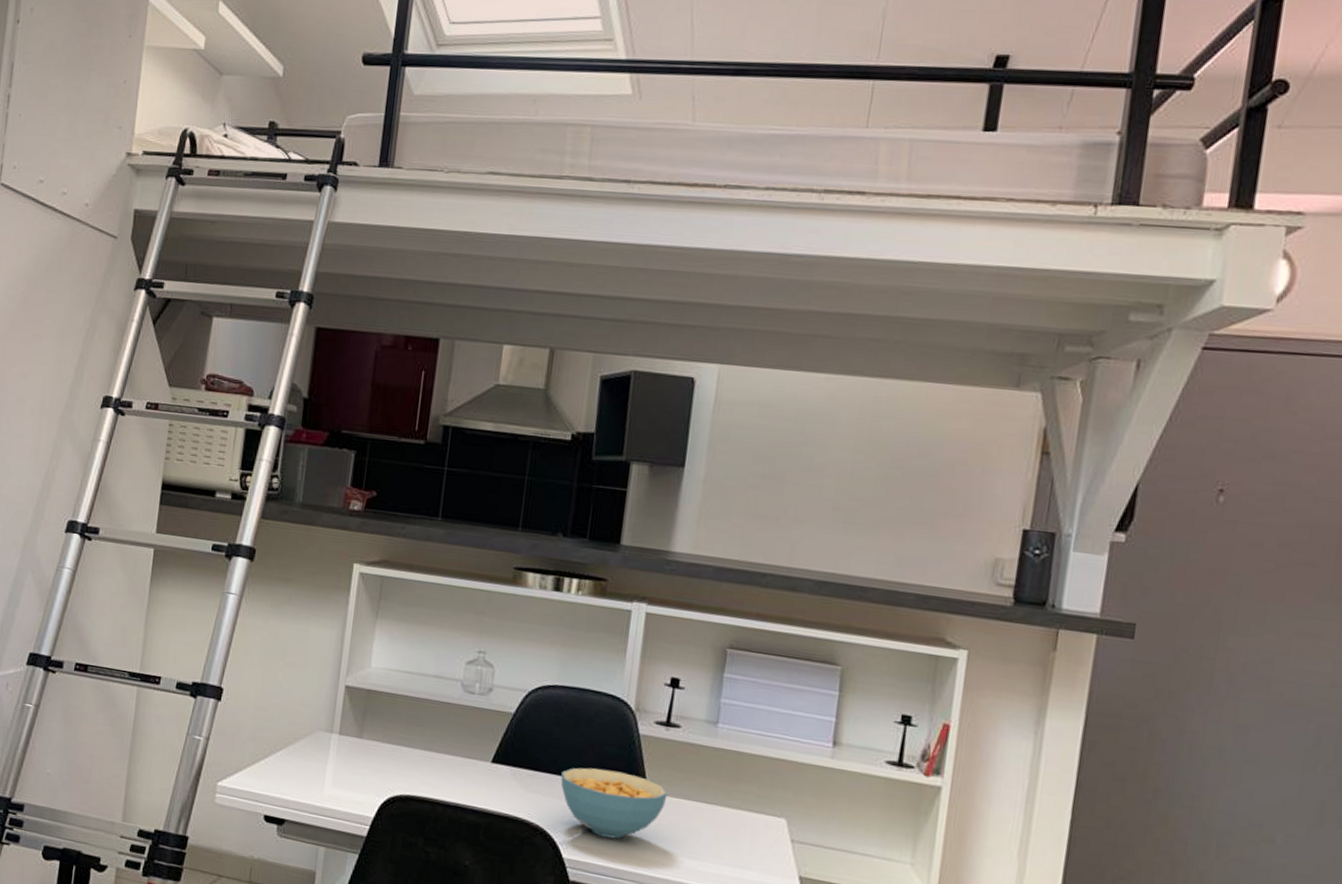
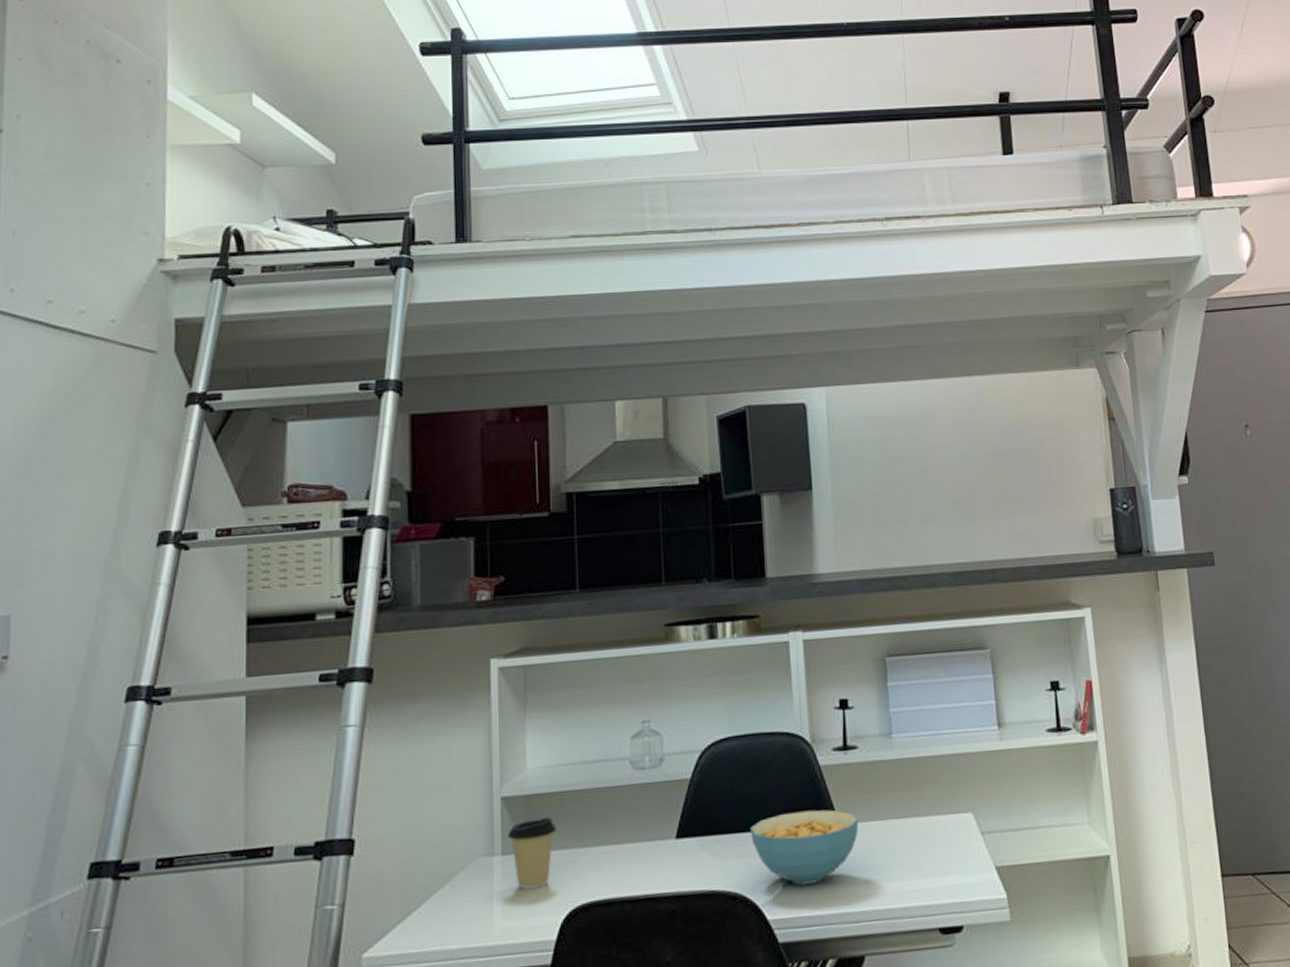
coffee cup: none [346,710,389,771] -> present [508,816,557,890]

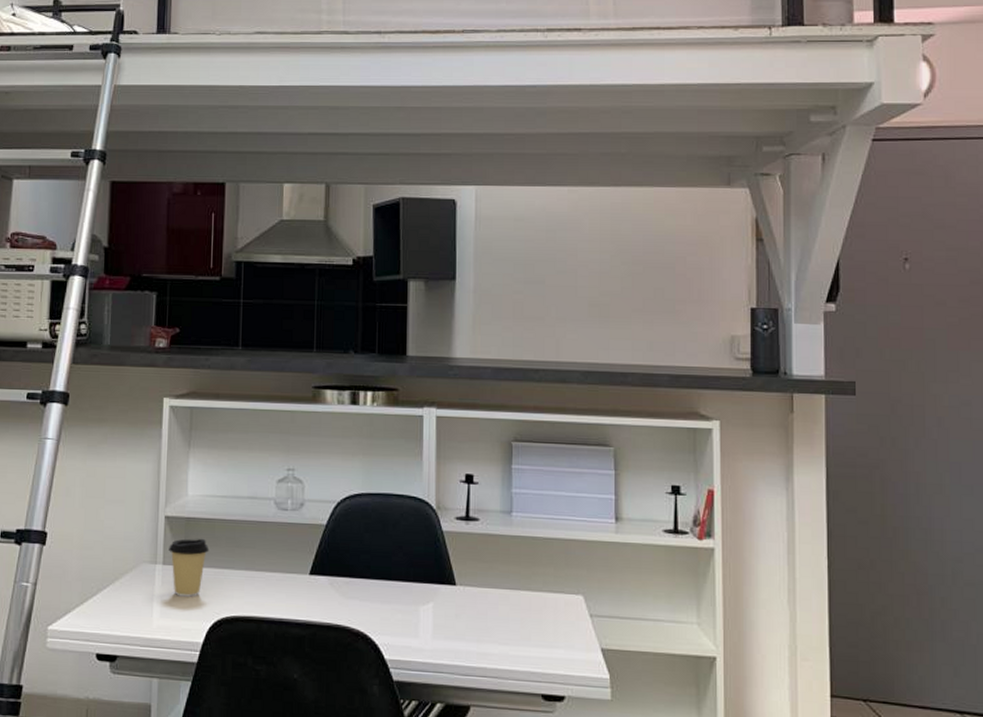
cereal bowl: present [750,809,859,885] -> none [375,568,474,634]

